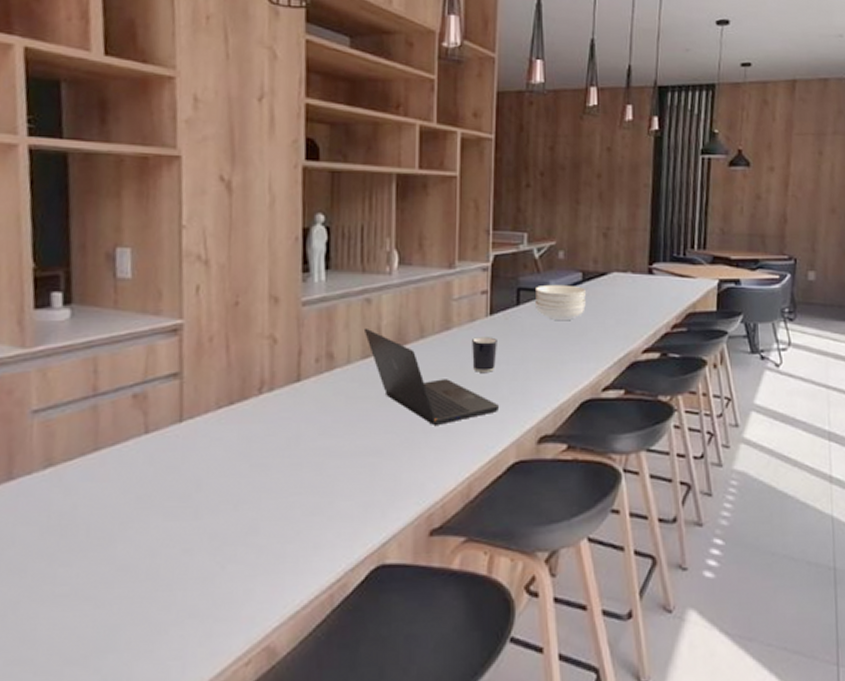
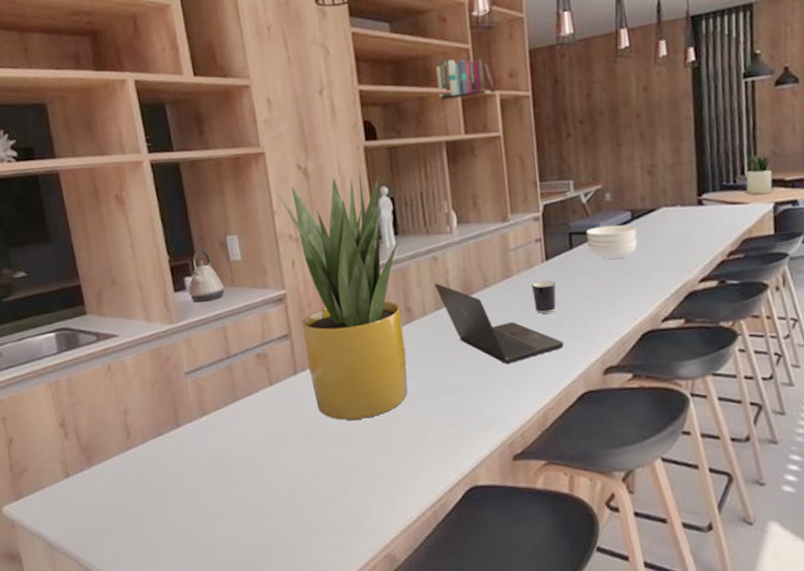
kettle: none [54,258,104,324] -> present [189,248,224,303]
planter: none [187,187,331,481] -> present [275,166,408,420]
books: none [395,87,458,131] -> present [436,57,496,100]
planter: none [693,230,720,271] -> present [744,153,774,196]

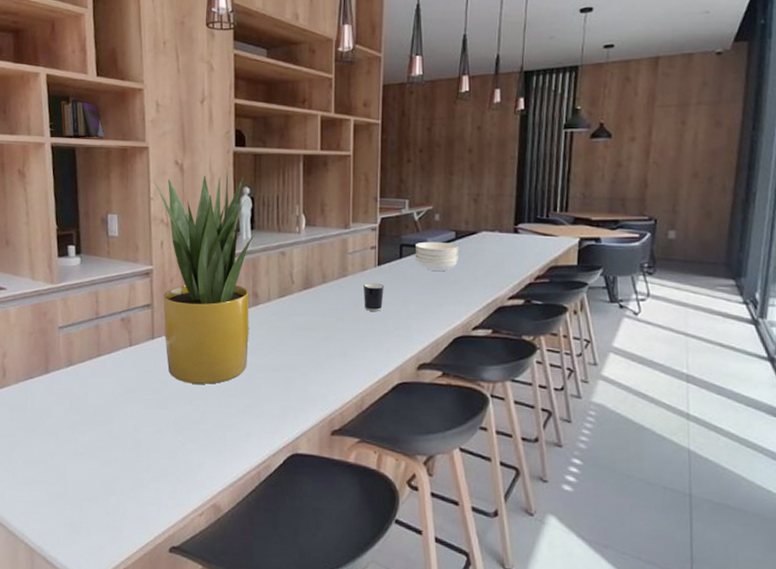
books: none [156,105,212,152] -> present [61,99,105,138]
kettle: present [189,248,224,303] -> none [70,222,101,268]
laptop: present [434,282,565,364] -> none [279,274,386,351]
books: present [436,57,496,100] -> none [302,86,351,119]
planter: present [744,153,774,196] -> none [555,195,581,230]

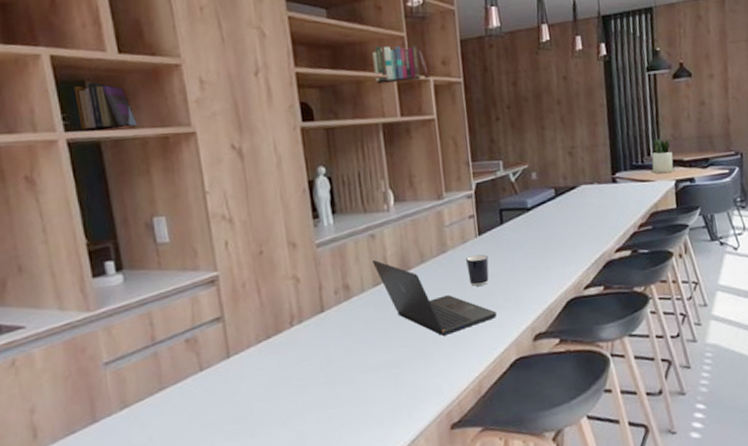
planter: present [153,167,255,384] -> none [207,146,347,403]
laptop: none [279,274,386,351] -> present [371,259,497,336]
books: none [302,86,351,119] -> present [372,45,430,84]
bowl: present [414,241,458,272] -> none [515,201,561,234]
planter: none [555,195,581,230] -> present [651,137,675,174]

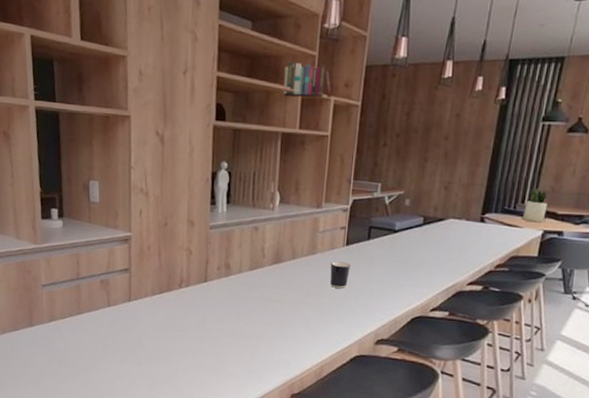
books: present [74,82,137,131] -> none [45,62,88,104]
laptop: present [371,259,497,336] -> none [252,248,349,323]

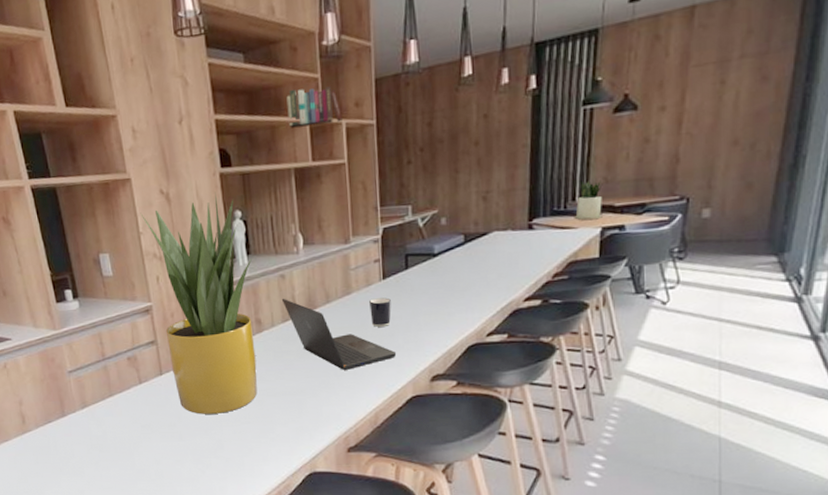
planter: none [134,141,230,346] -> present [140,191,258,414]
laptop: none [252,248,349,323] -> present [281,298,397,370]

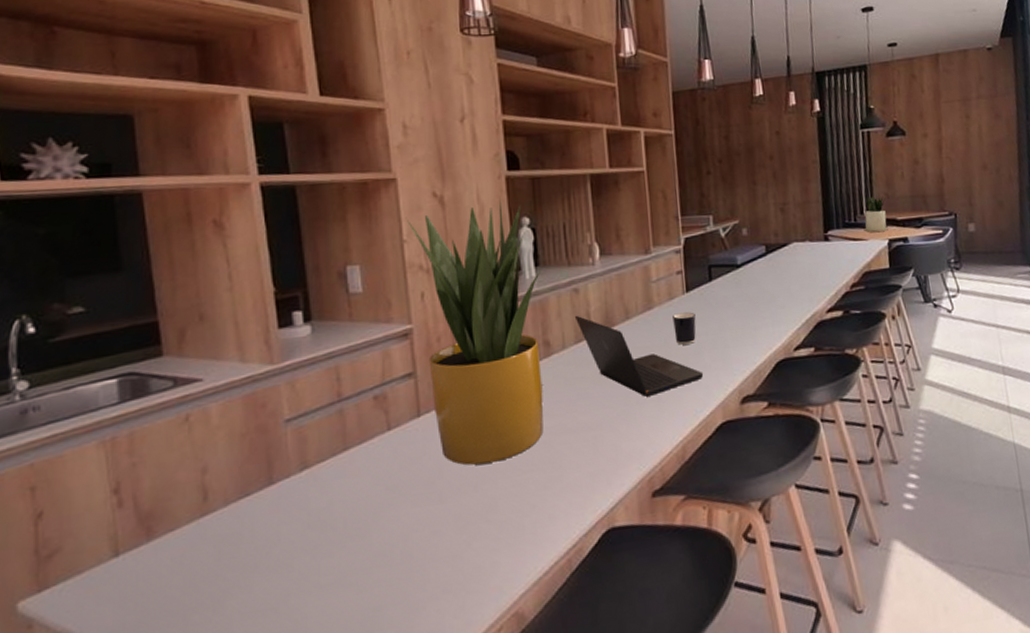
books: present [286,86,343,128] -> none [582,96,641,134]

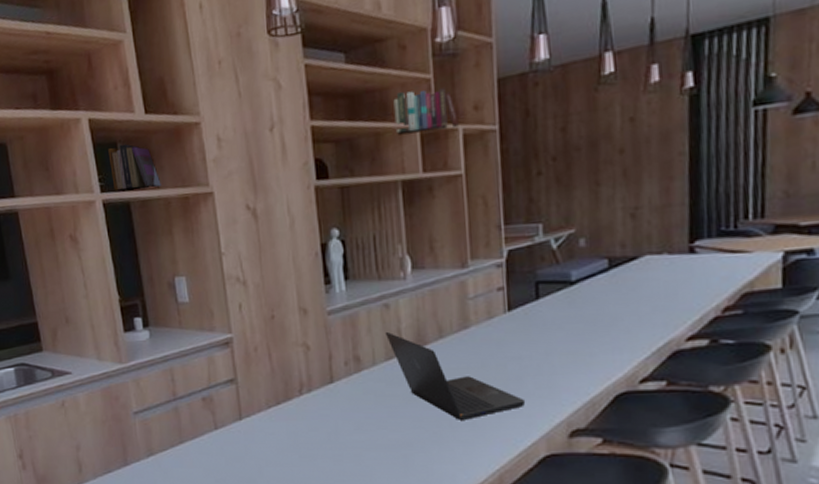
books: none [271,125,335,174] -> present [108,144,161,192]
planter: present [406,196,544,466] -> none [223,207,355,469]
books: none [582,96,641,134] -> present [393,88,459,135]
mug: present [673,312,696,345] -> none [492,333,519,368]
planter: present [864,195,888,233] -> none [747,193,785,243]

